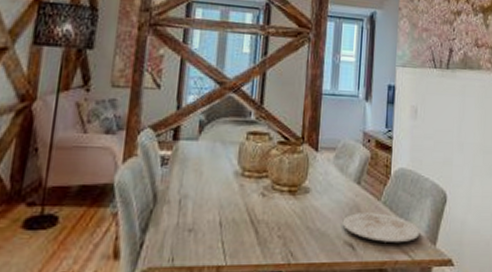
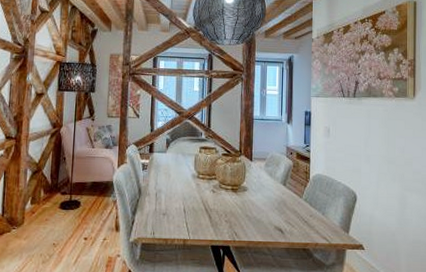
plate: present [342,213,420,242] -> none [273,206,335,229]

